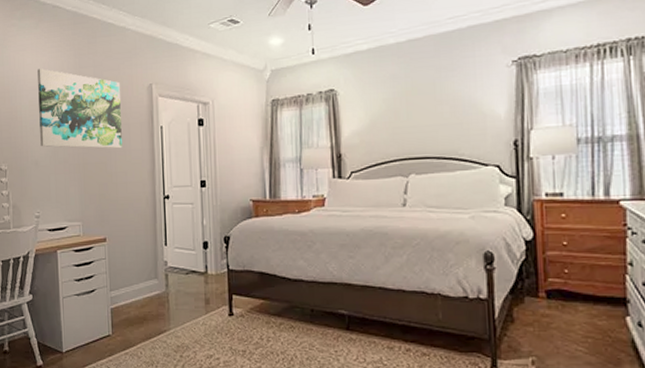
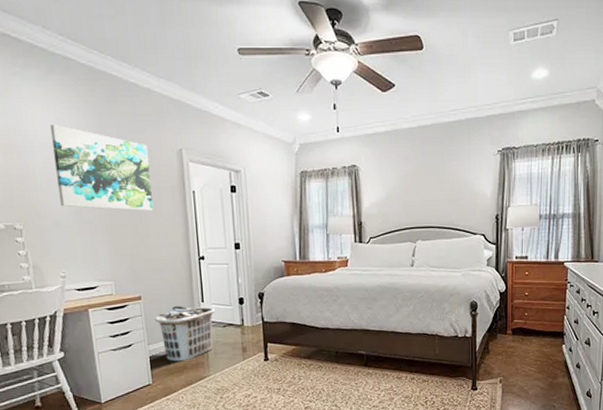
clothes hamper: none [117,248,179,311] -> present [154,305,216,362]

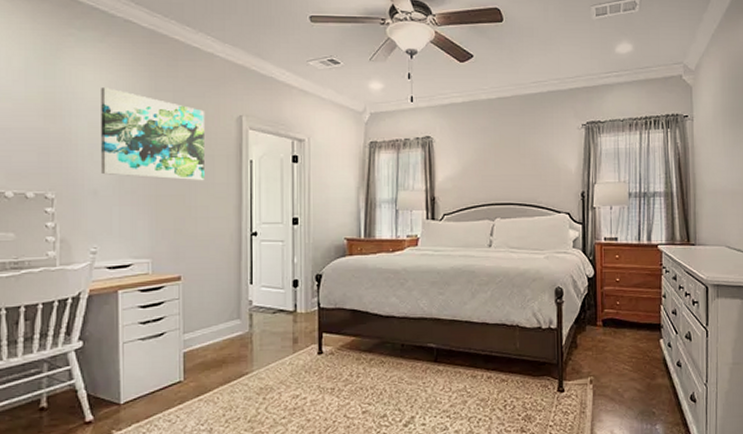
clothes hamper: present [154,305,216,362] -> none [194,287,266,354]

